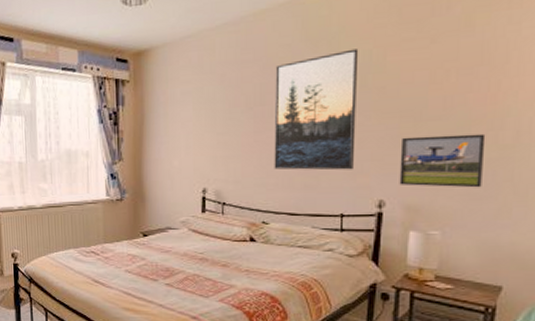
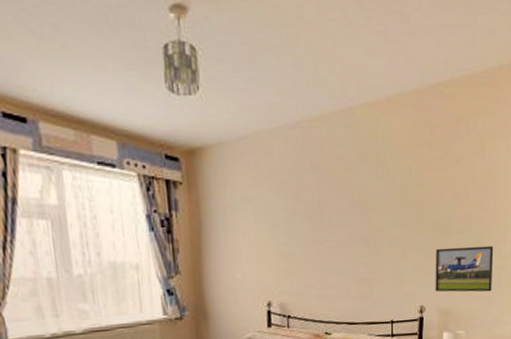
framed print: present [274,49,359,171] -> none [331,164,401,280]

